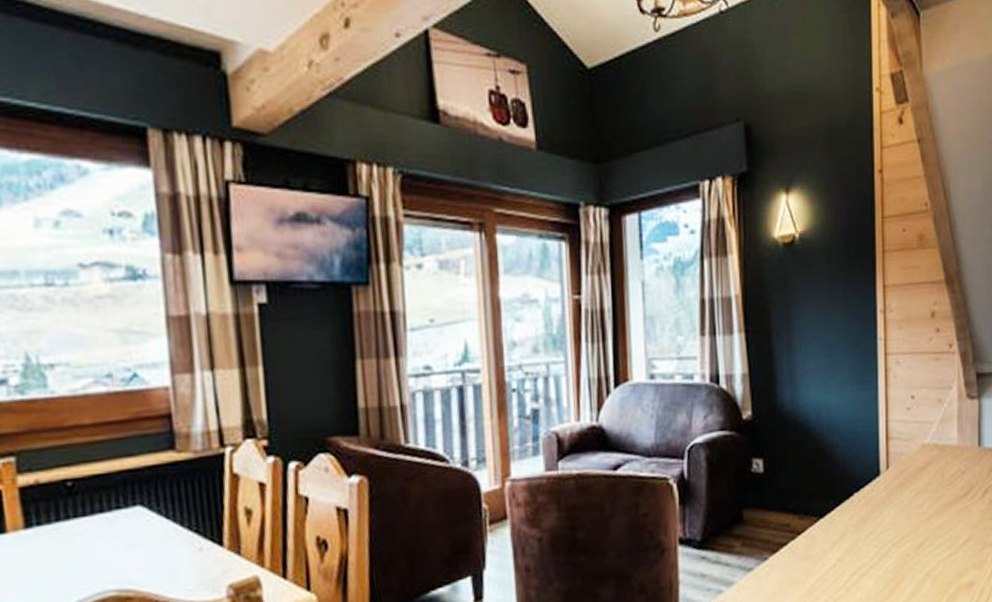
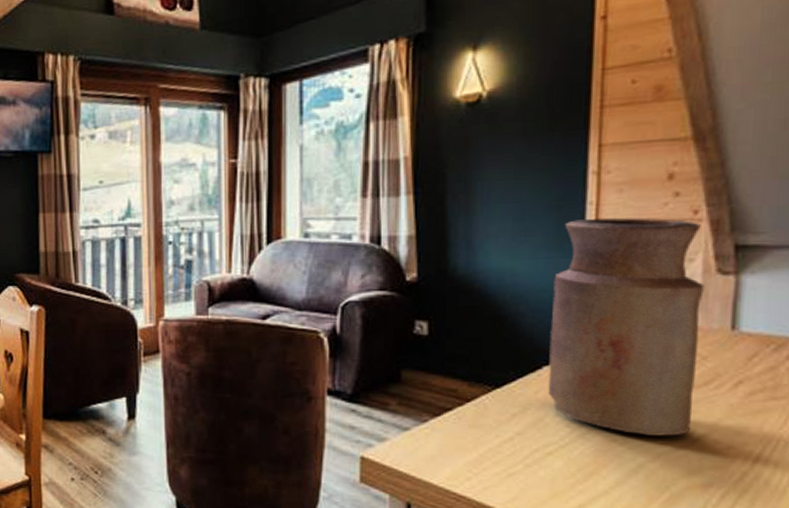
vase: none [858,352,960,547] -> present [548,218,704,436]

